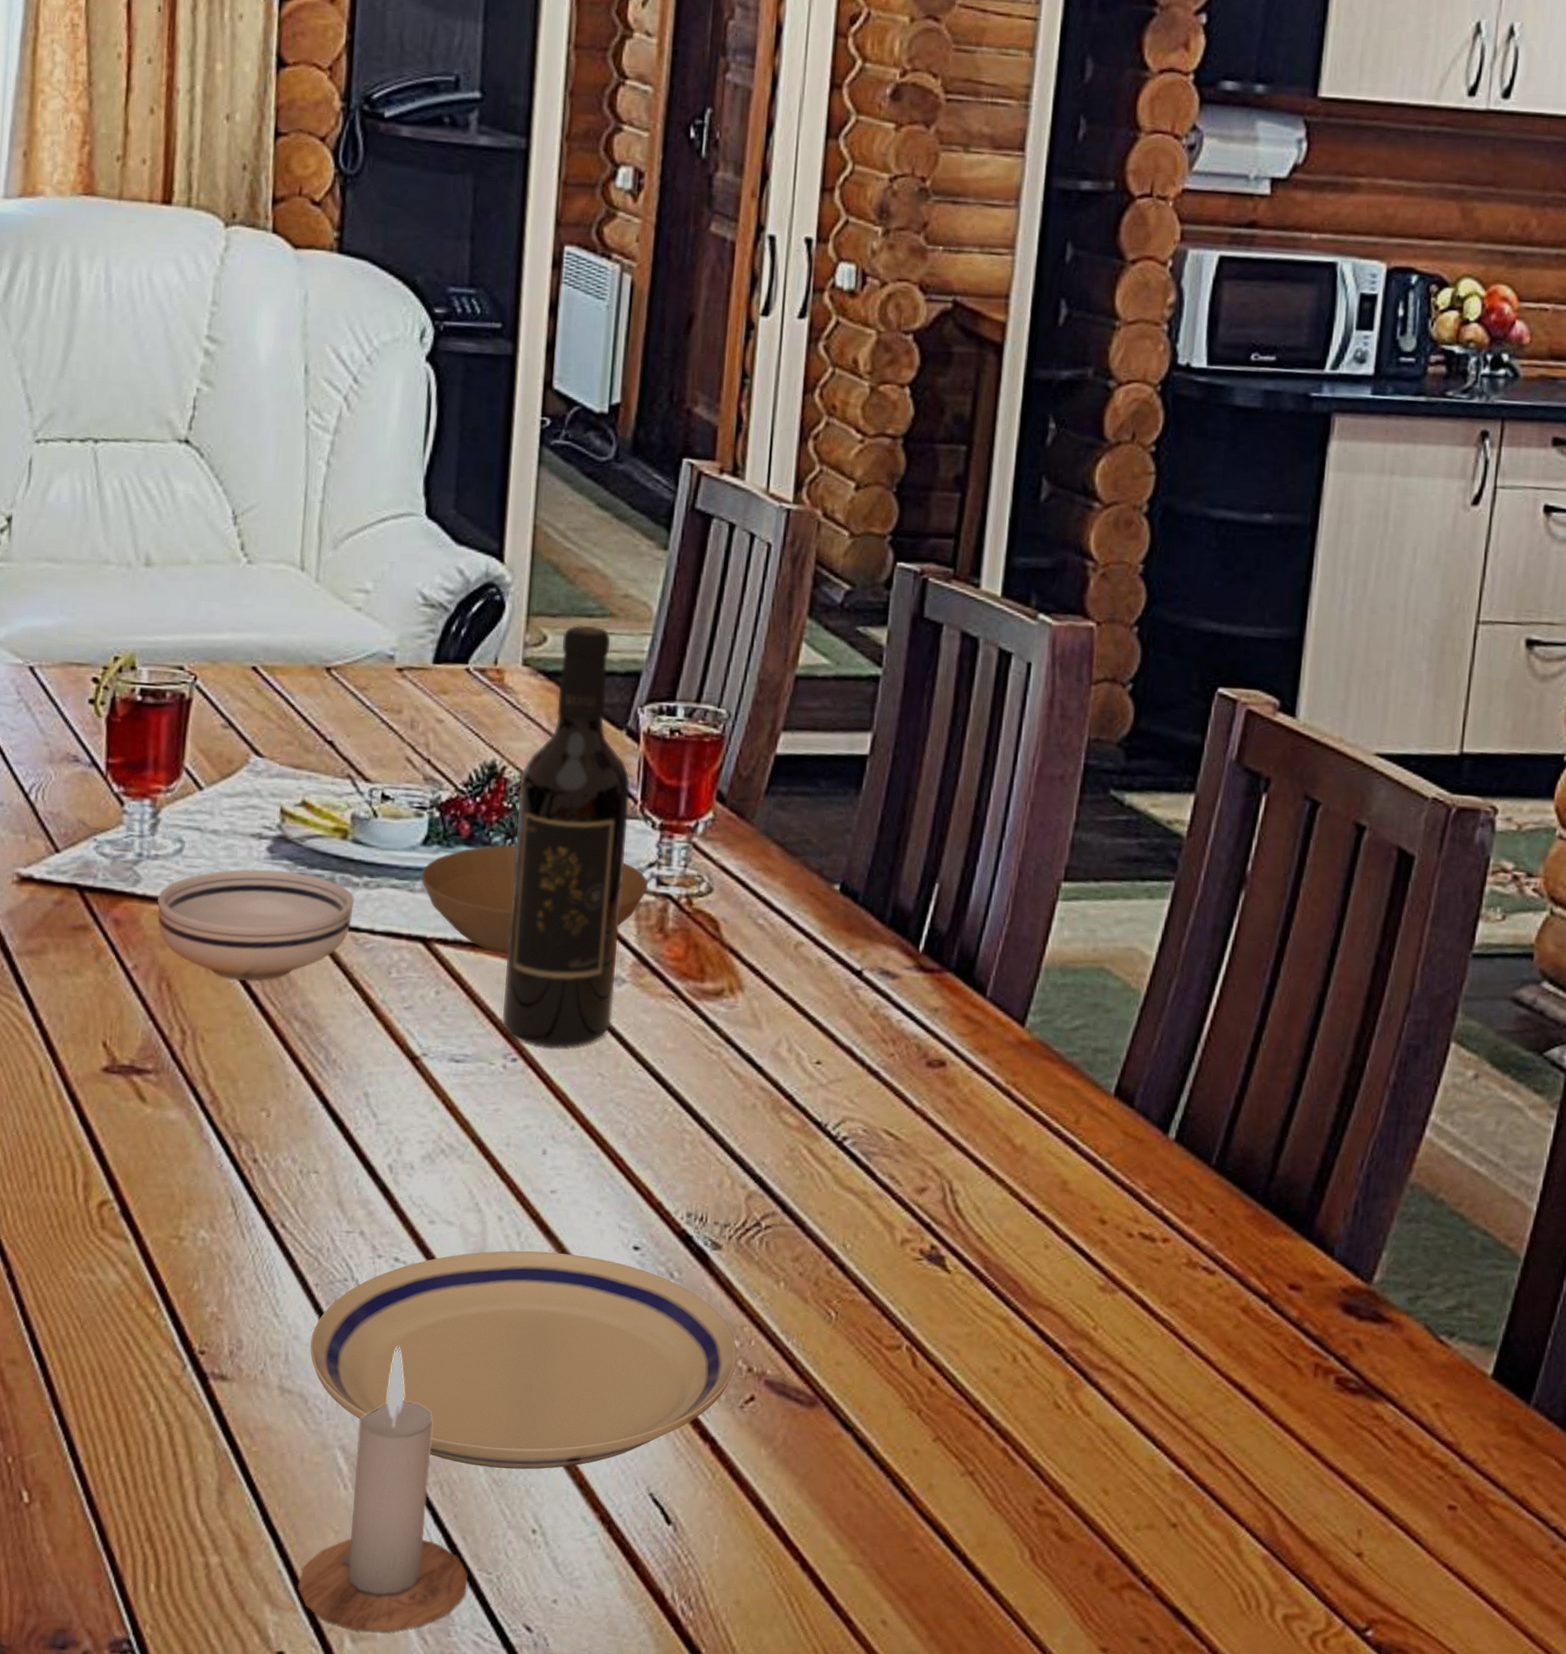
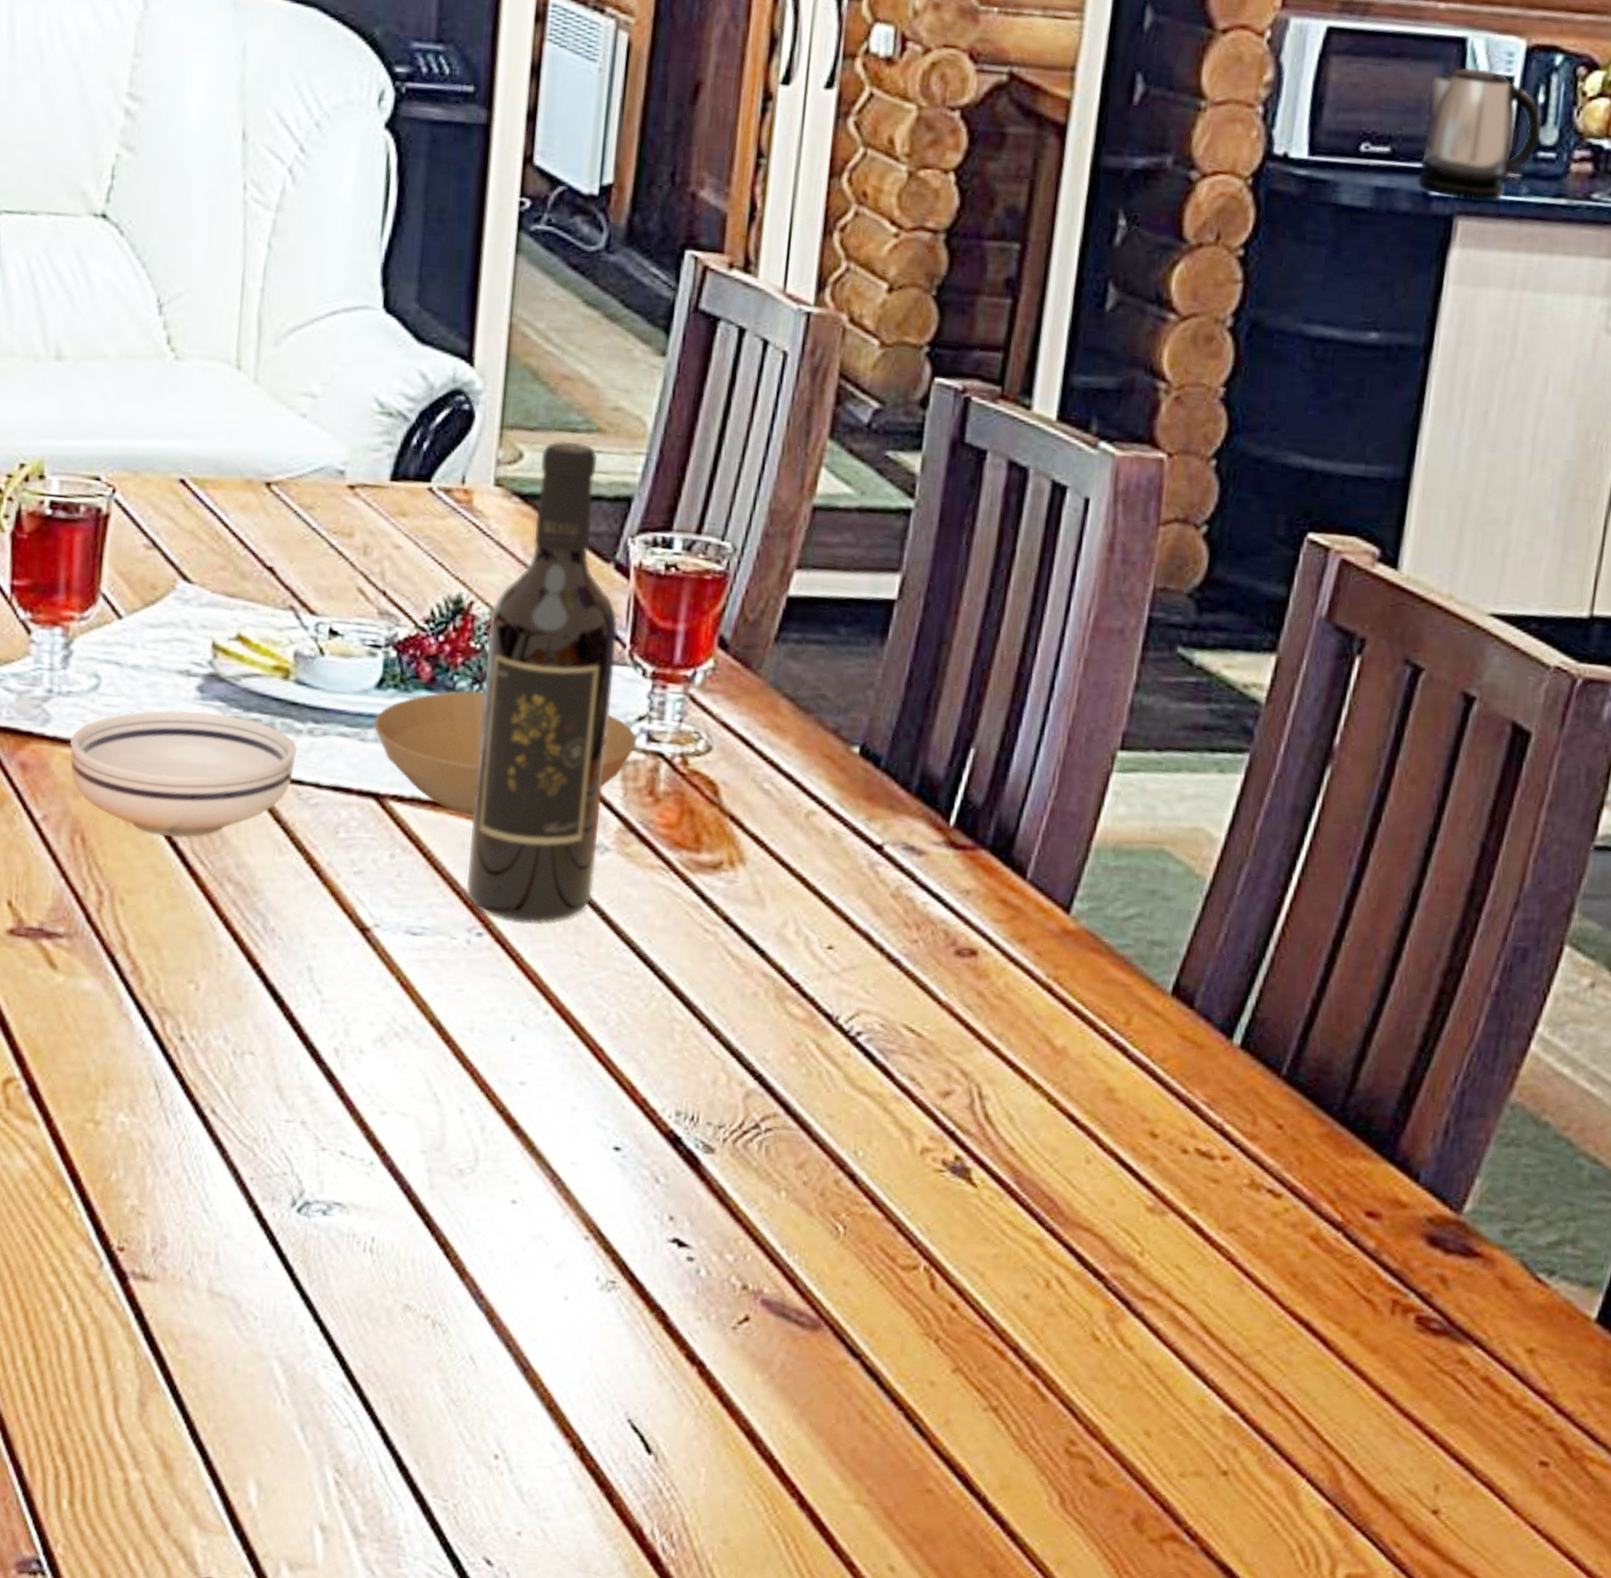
candle: present [297,1346,468,1632] -> none [228,1249,421,1560]
plate: present [310,1250,737,1470] -> none [244,1147,731,1389]
kettle: none [1300,287,1403,398] -> present [1418,67,1543,199]

